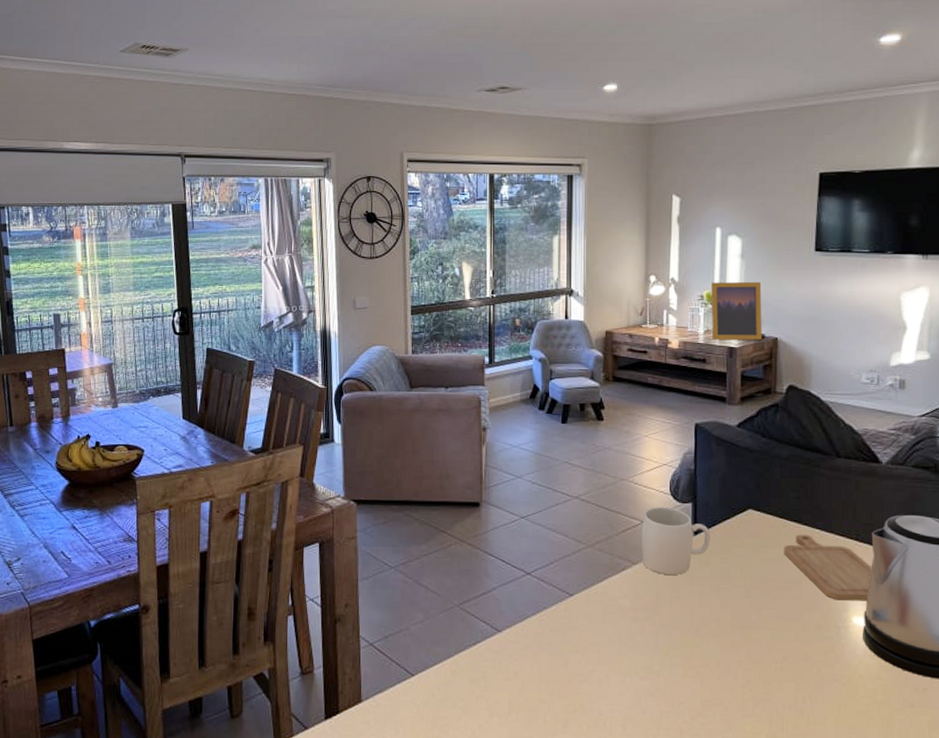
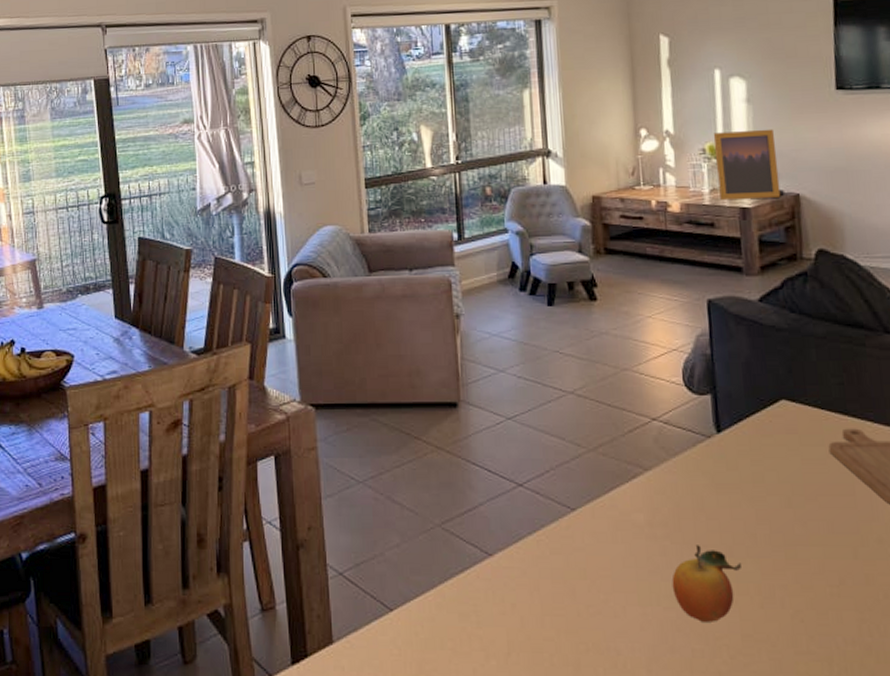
mug: present [640,506,711,575] -> none [651,400,738,482]
fruit: none [648,626,705,690] -> present [671,545,741,622]

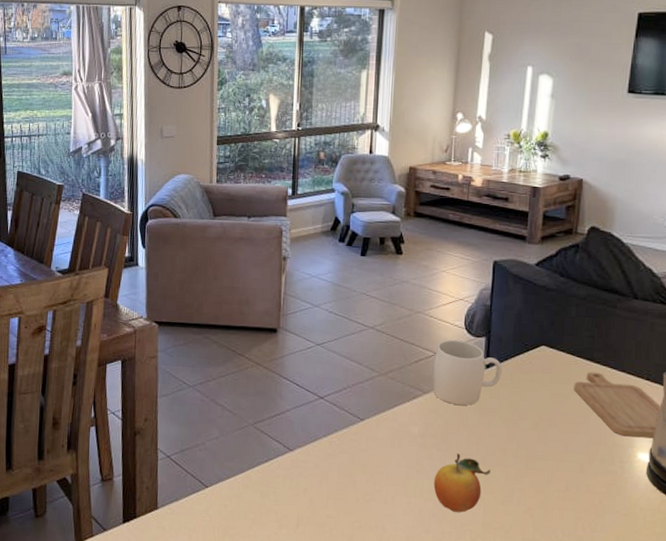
mug: none [651,400,738,482] -> present [432,339,502,405]
picture frame: present [713,129,781,201] -> none [516,121,571,181]

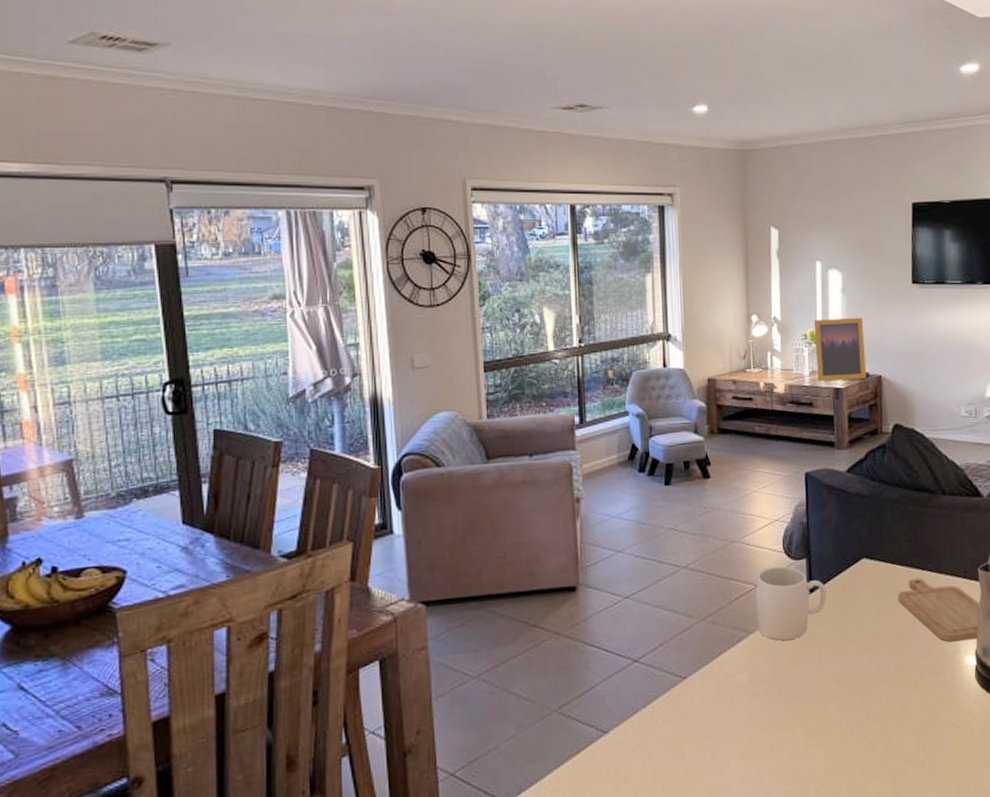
fruit: present [433,453,490,513] -> none [769,696,827,765]
picture frame: none [516,121,571,181] -> present [813,317,867,382]

